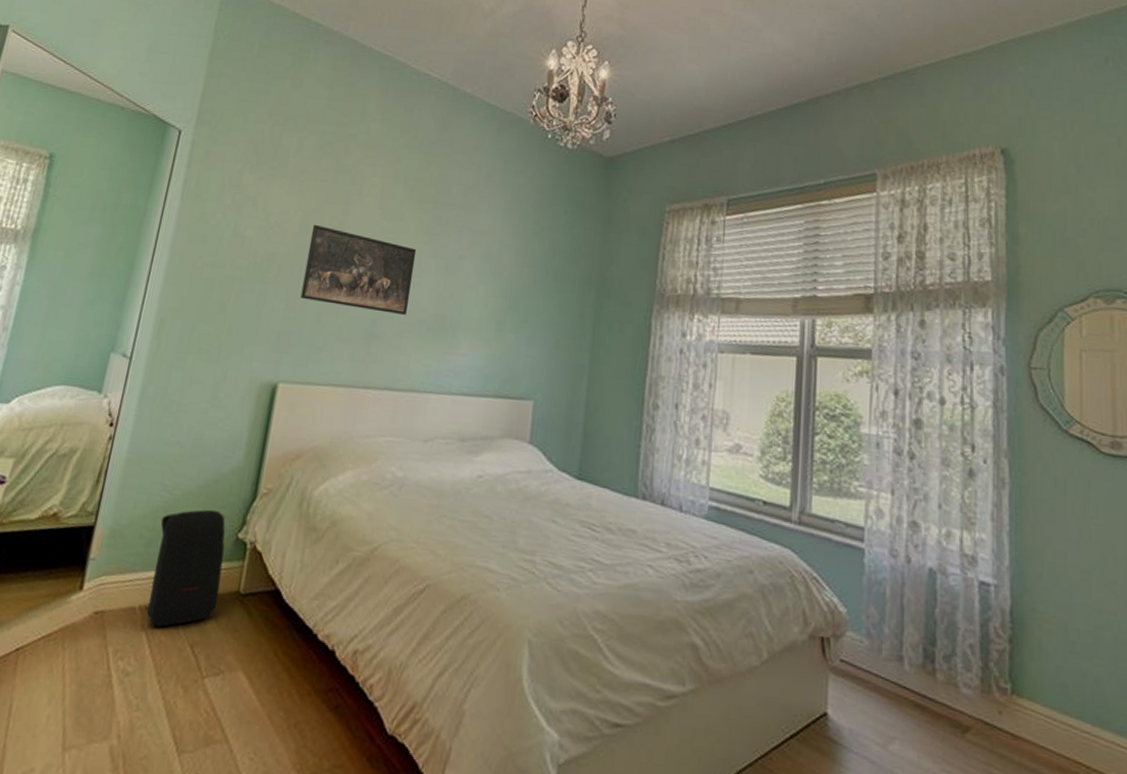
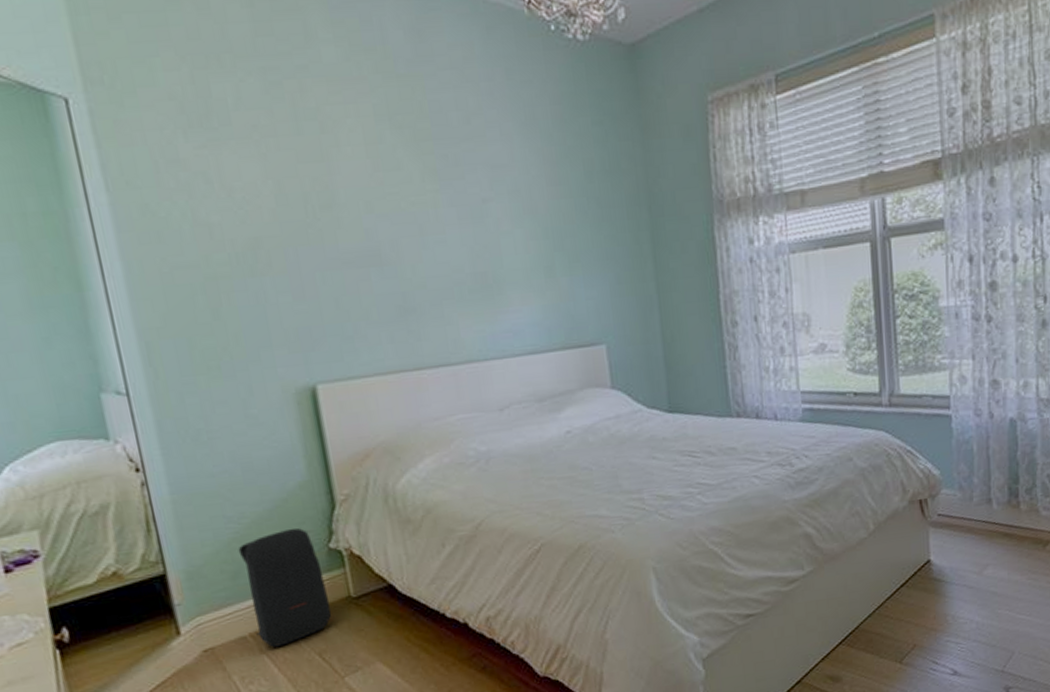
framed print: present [300,224,417,315] -> none [291,192,439,286]

